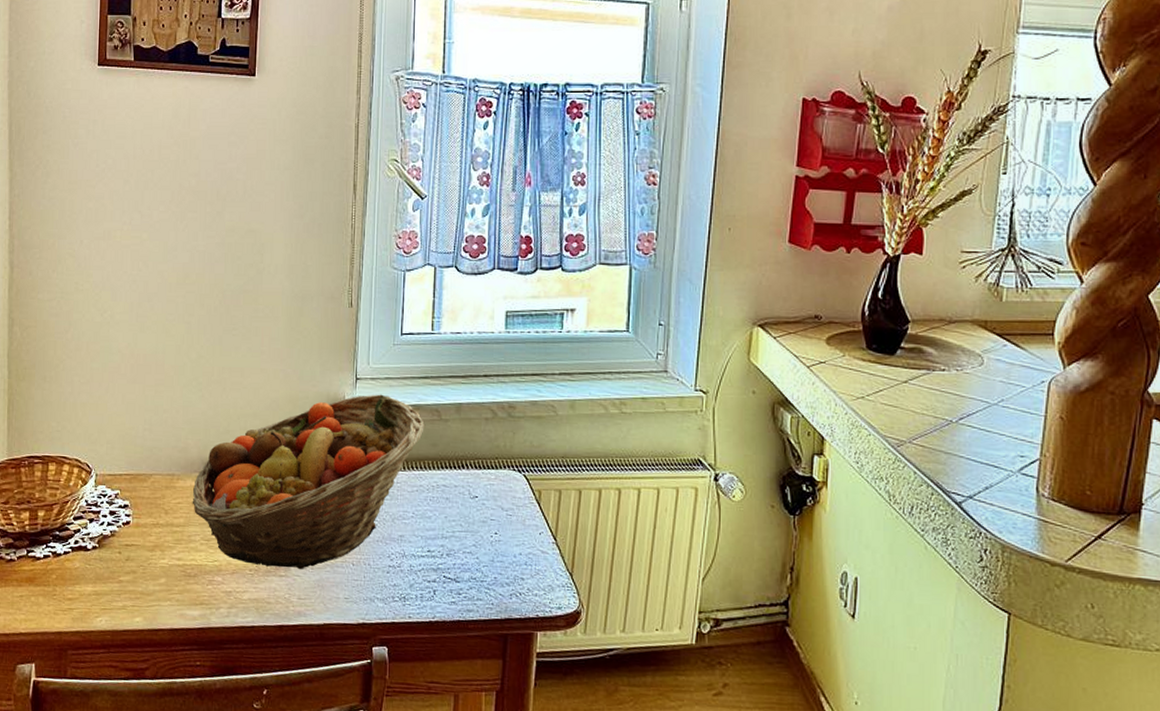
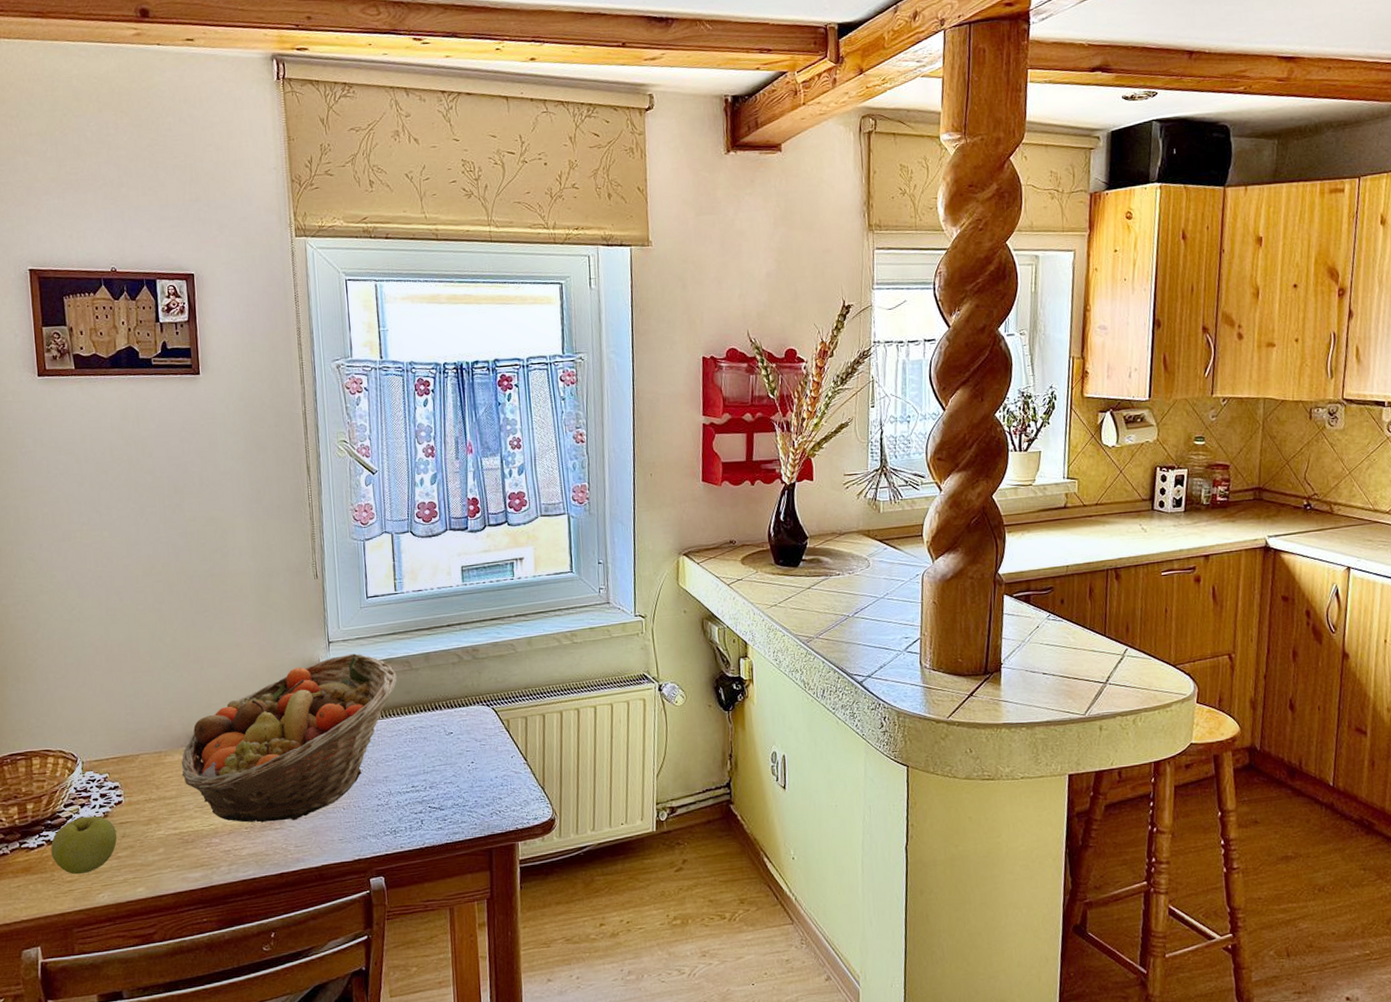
apple: none [55,532,121,594] -> present [50,816,117,875]

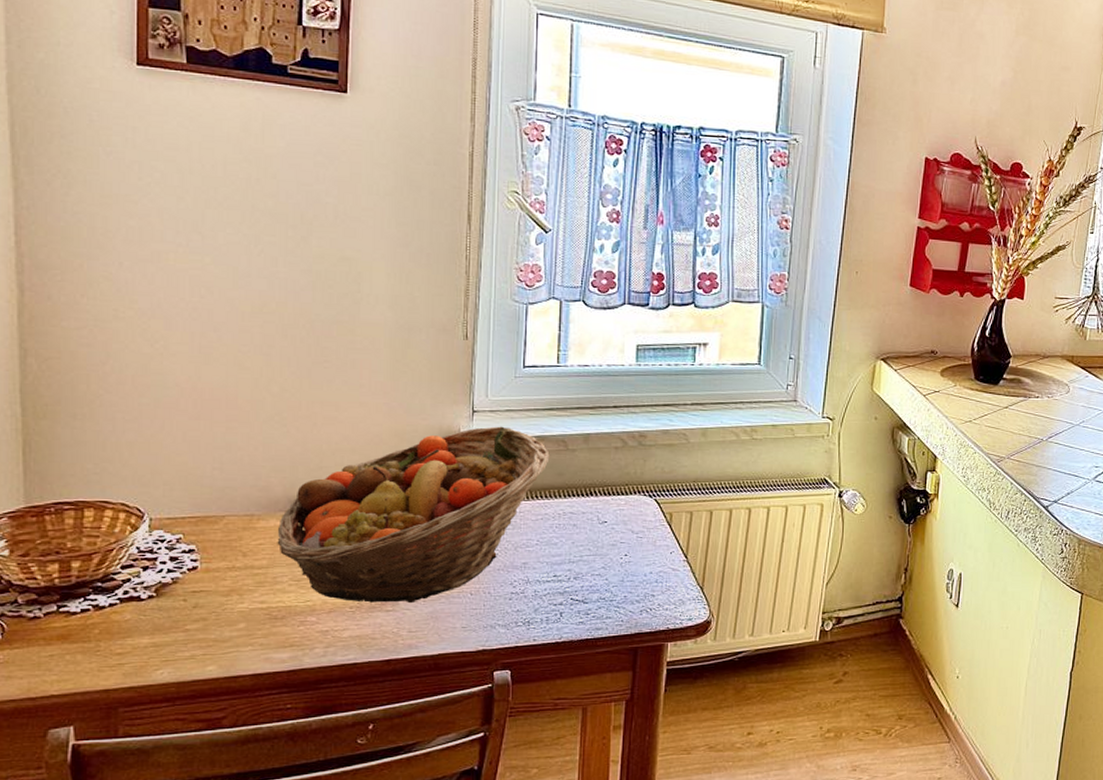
apple: present [50,816,117,875] -> none [98,581,186,647]

